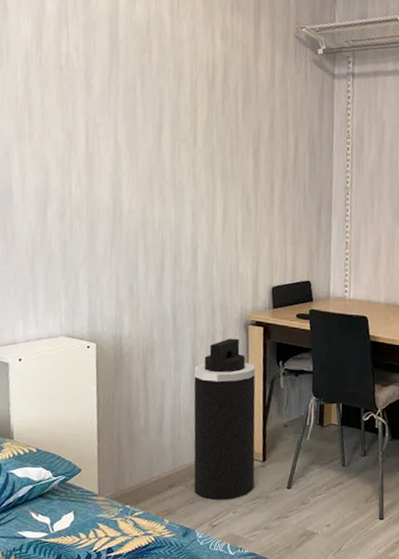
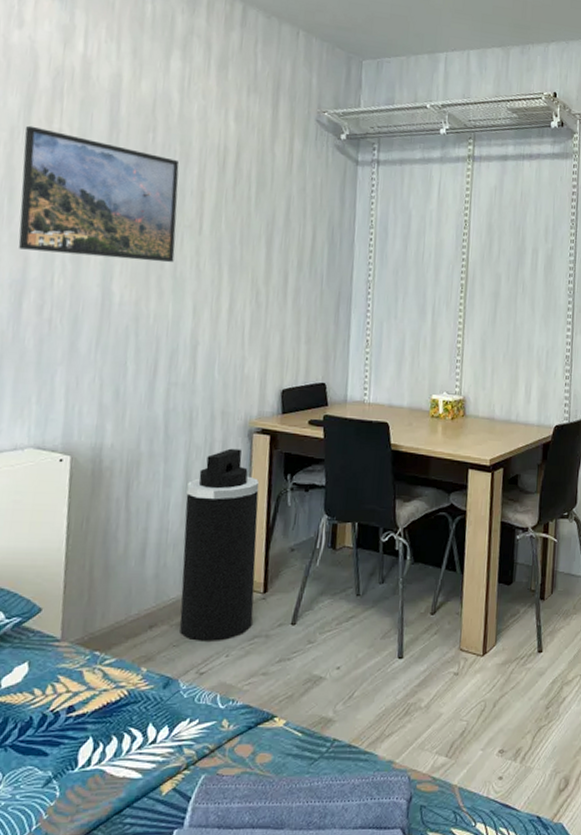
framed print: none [37,50,174,174] -> present [18,125,179,263]

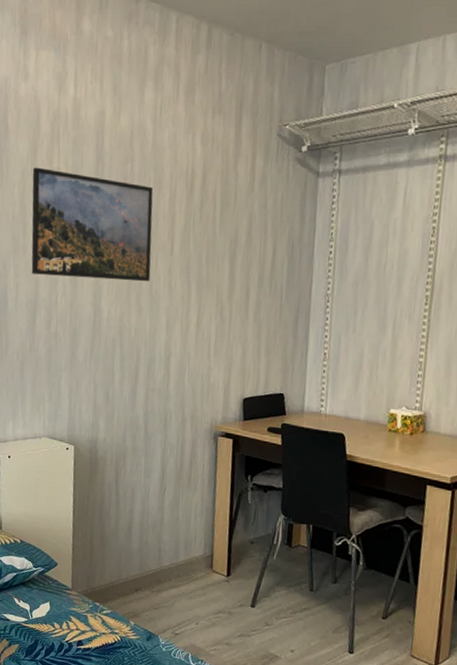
trash can: present [179,448,260,641] -> none [158,448,224,610]

